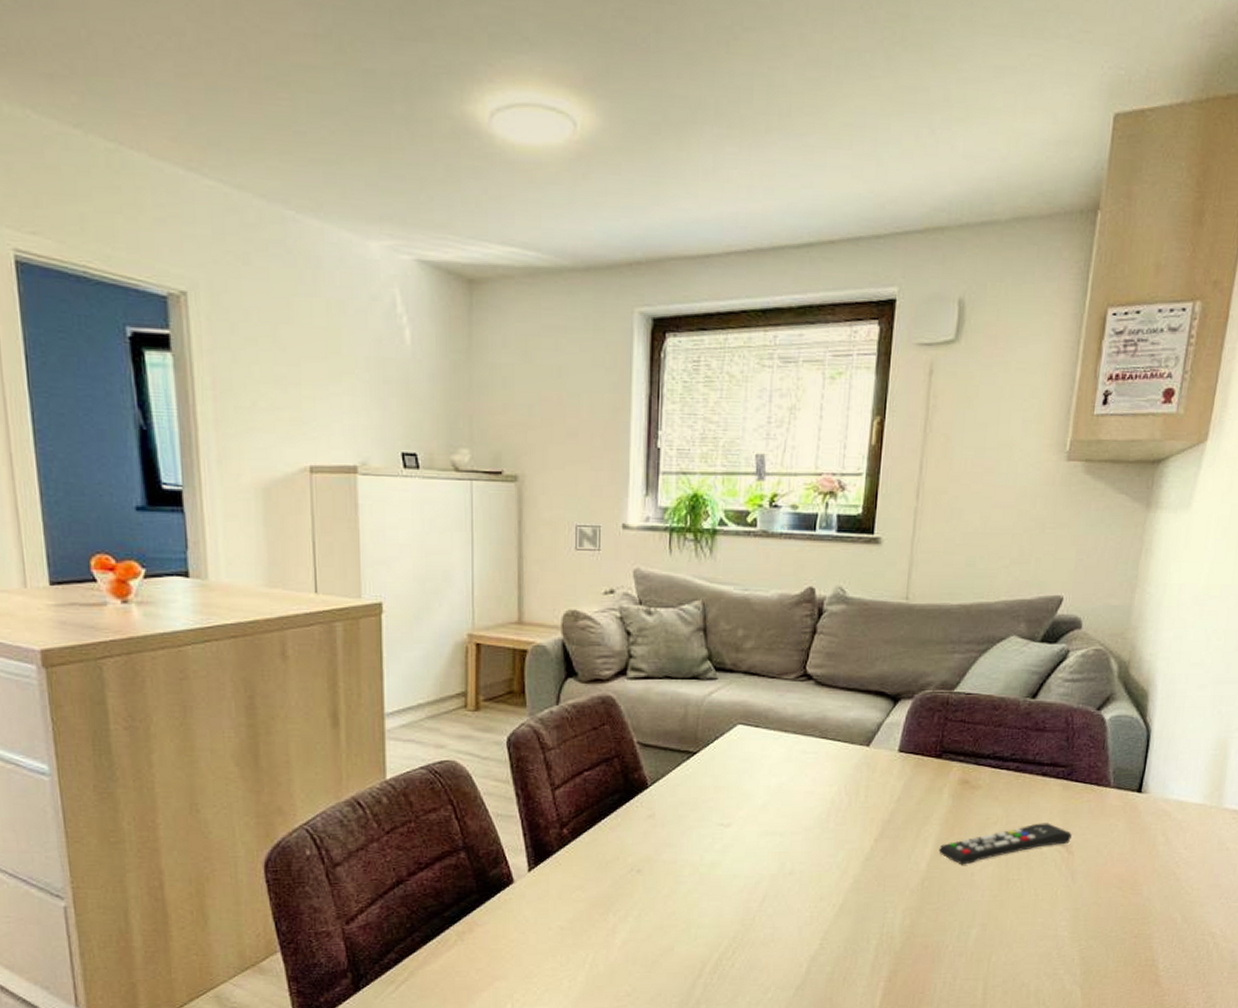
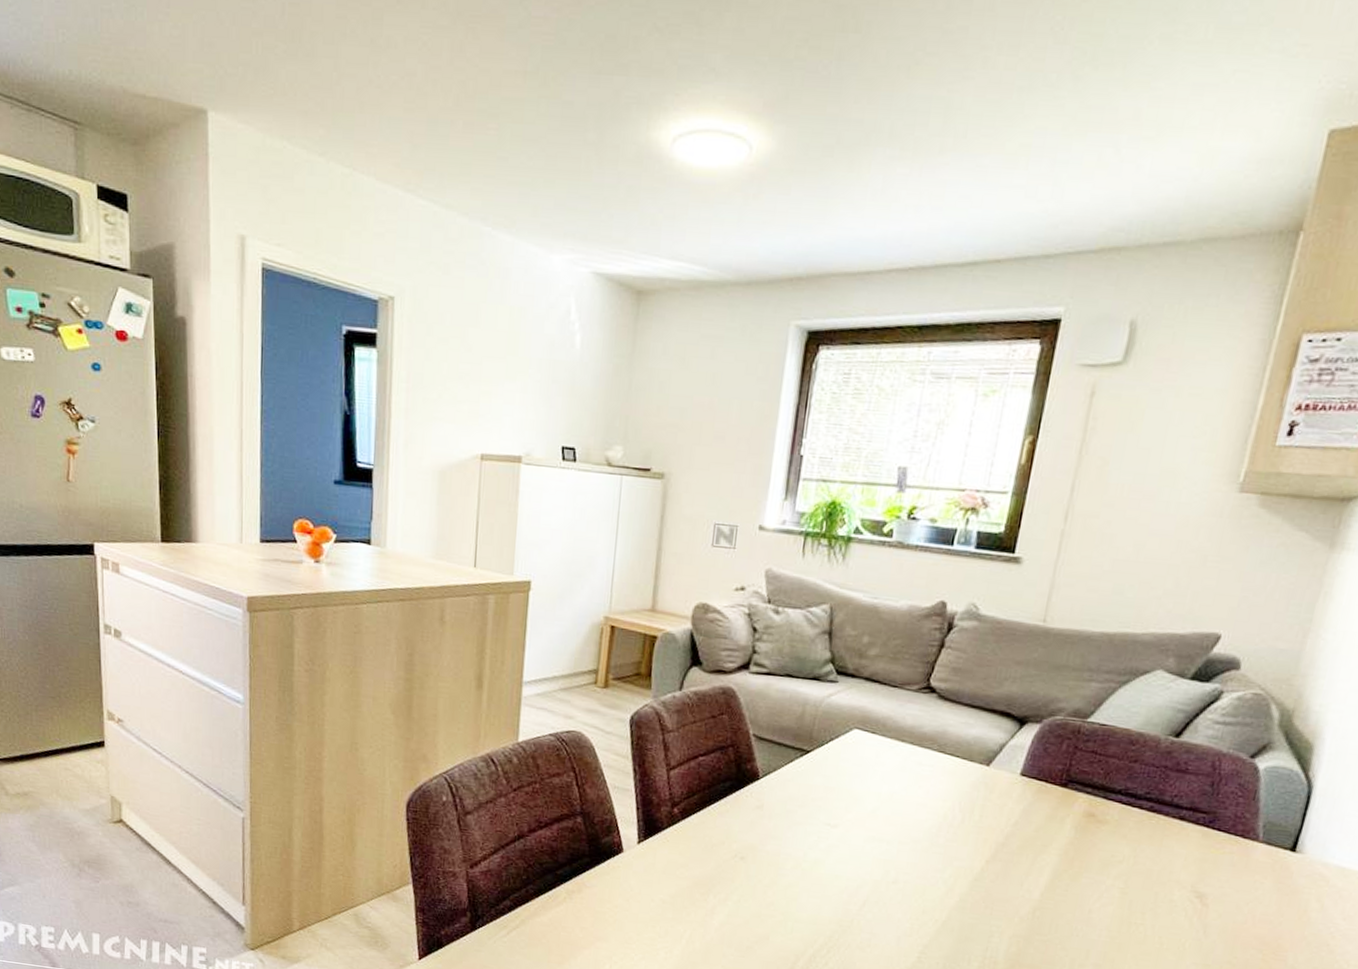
remote control: present [939,823,1072,865] -> none [1054,868,1208,900]

